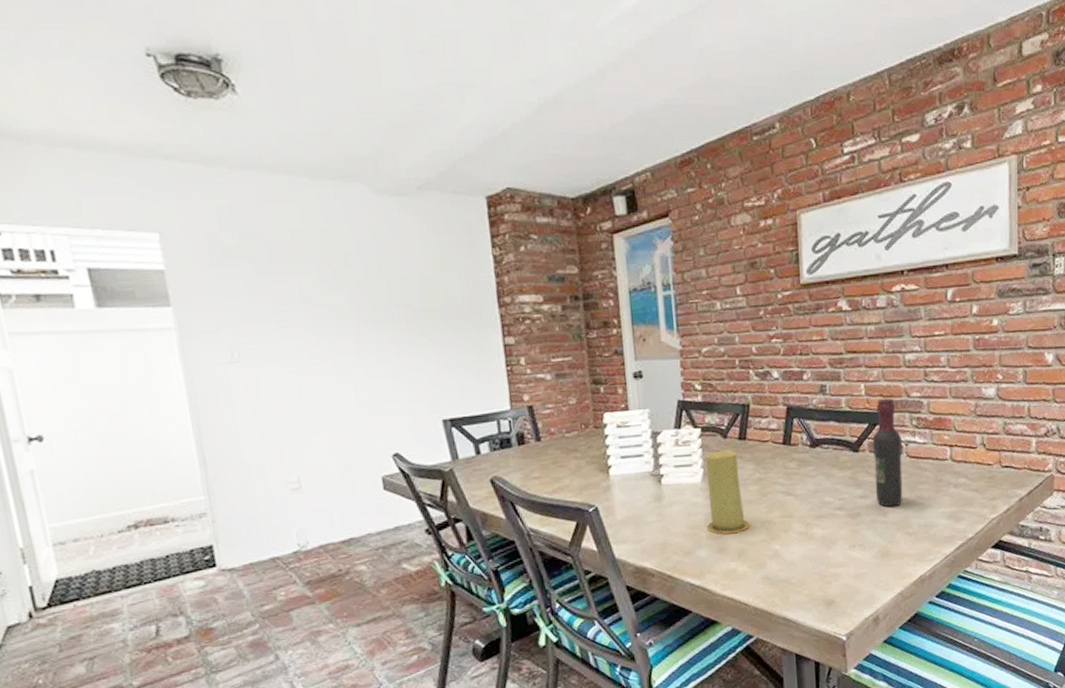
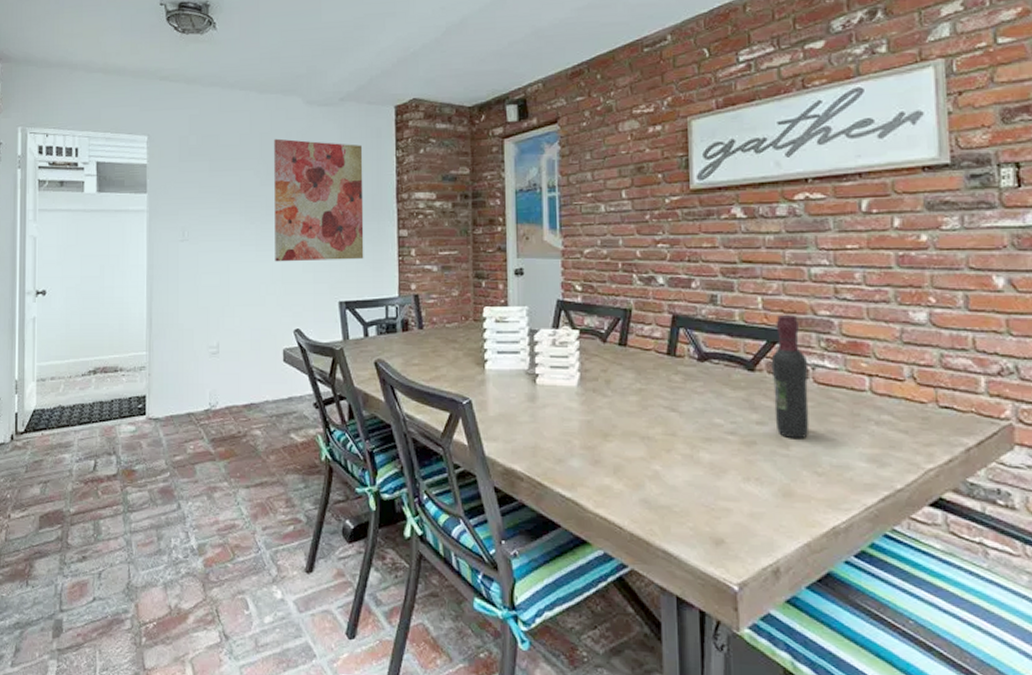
wall art: none [338,235,467,381] -> present [274,138,364,262]
candle: present [705,451,750,534] -> none [580,356,628,446]

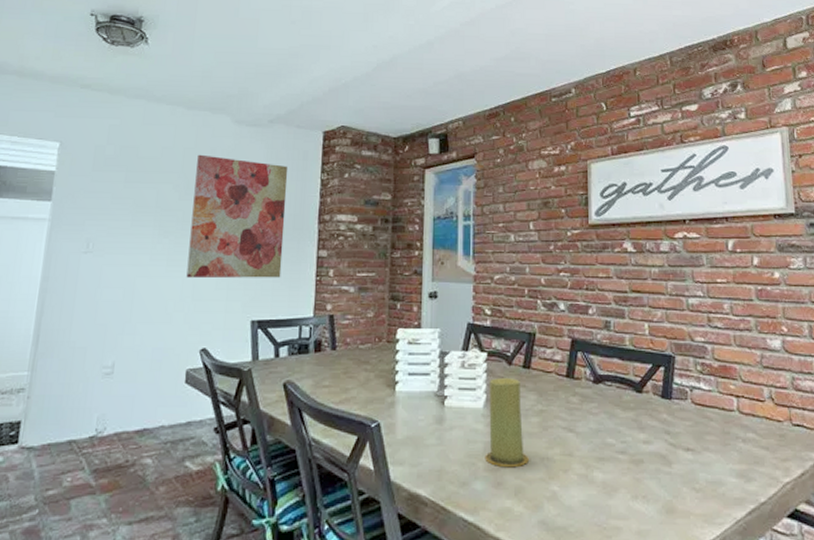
candle: none [580,356,628,446] -> present [485,378,529,468]
wine bottle: present [771,314,810,439] -> none [656,340,689,457]

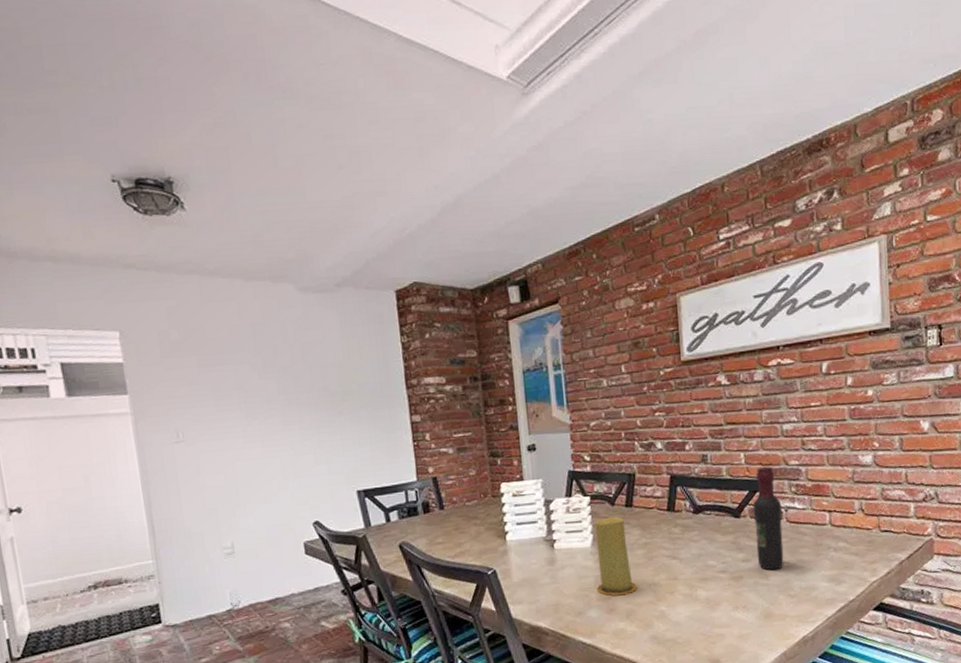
wall art: present [186,154,288,279] -> none [268,328,378,457]
wine bottle: none [656,340,689,457] -> present [752,466,784,571]

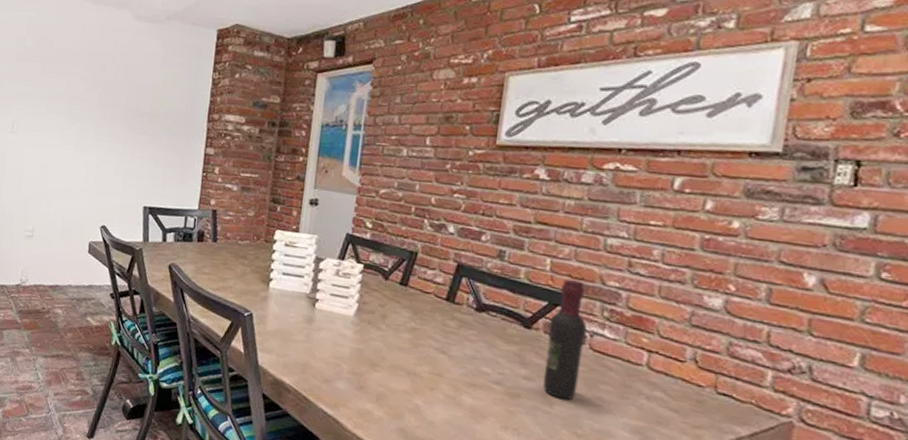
candle: present [595,517,637,596] -> none [350,290,395,376]

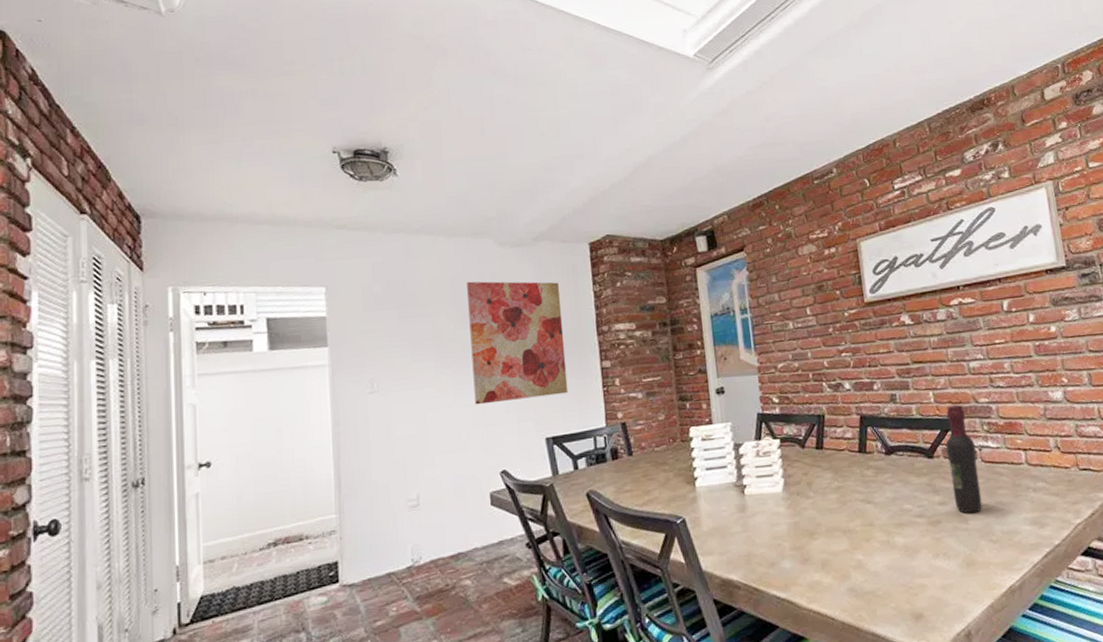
wall art: none [90,48,182,171] -> present [467,281,568,405]

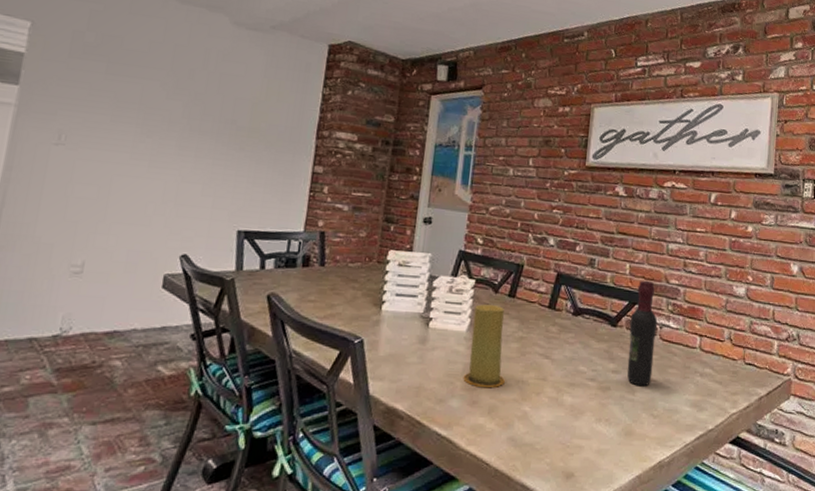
wall art: present [467,281,568,405] -> none [170,53,289,190]
candle: none [785,460,832,544] -> present [463,304,505,388]

